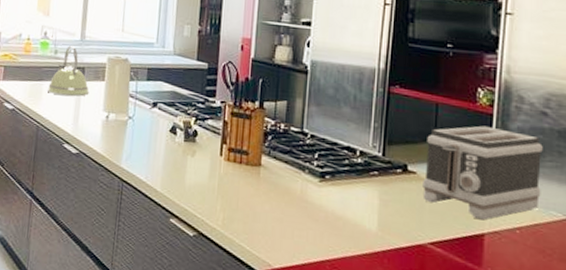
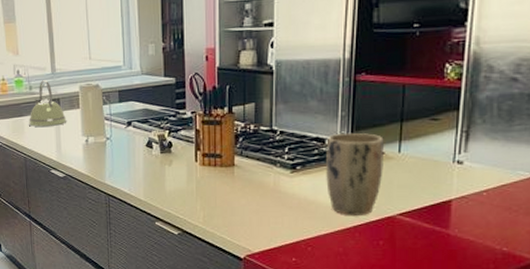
plant pot: none [355,145,416,240] -> present [326,132,384,215]
toaster: present [422,125,543,220] -> none [391,99,512,188]

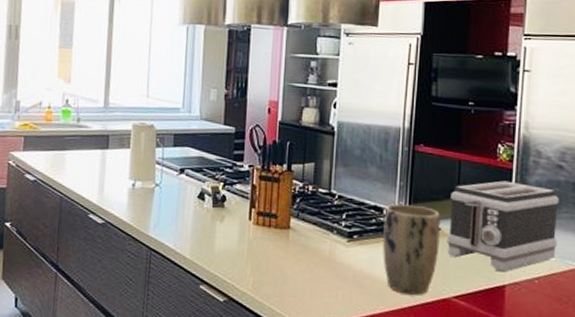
kettle: present [29,80,67,127] -> none [71,113,115,165]
toaster: none [391,99,512,188] -> present [447,180,559,272]

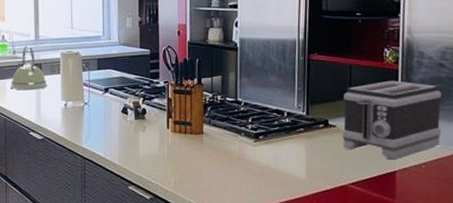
kettle: none [71,113,115,165] -> present [11,46,48,89]
plant pot: present [383,203,440,295] -> none [285,106,336,184]

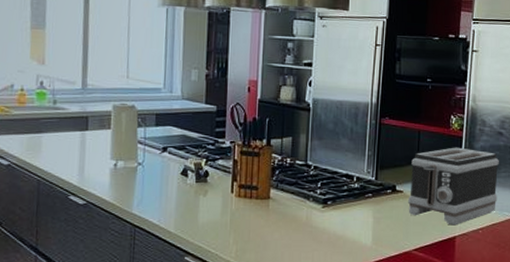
kettle: present [11,46,48,89] -> none [48,95,95,146]

